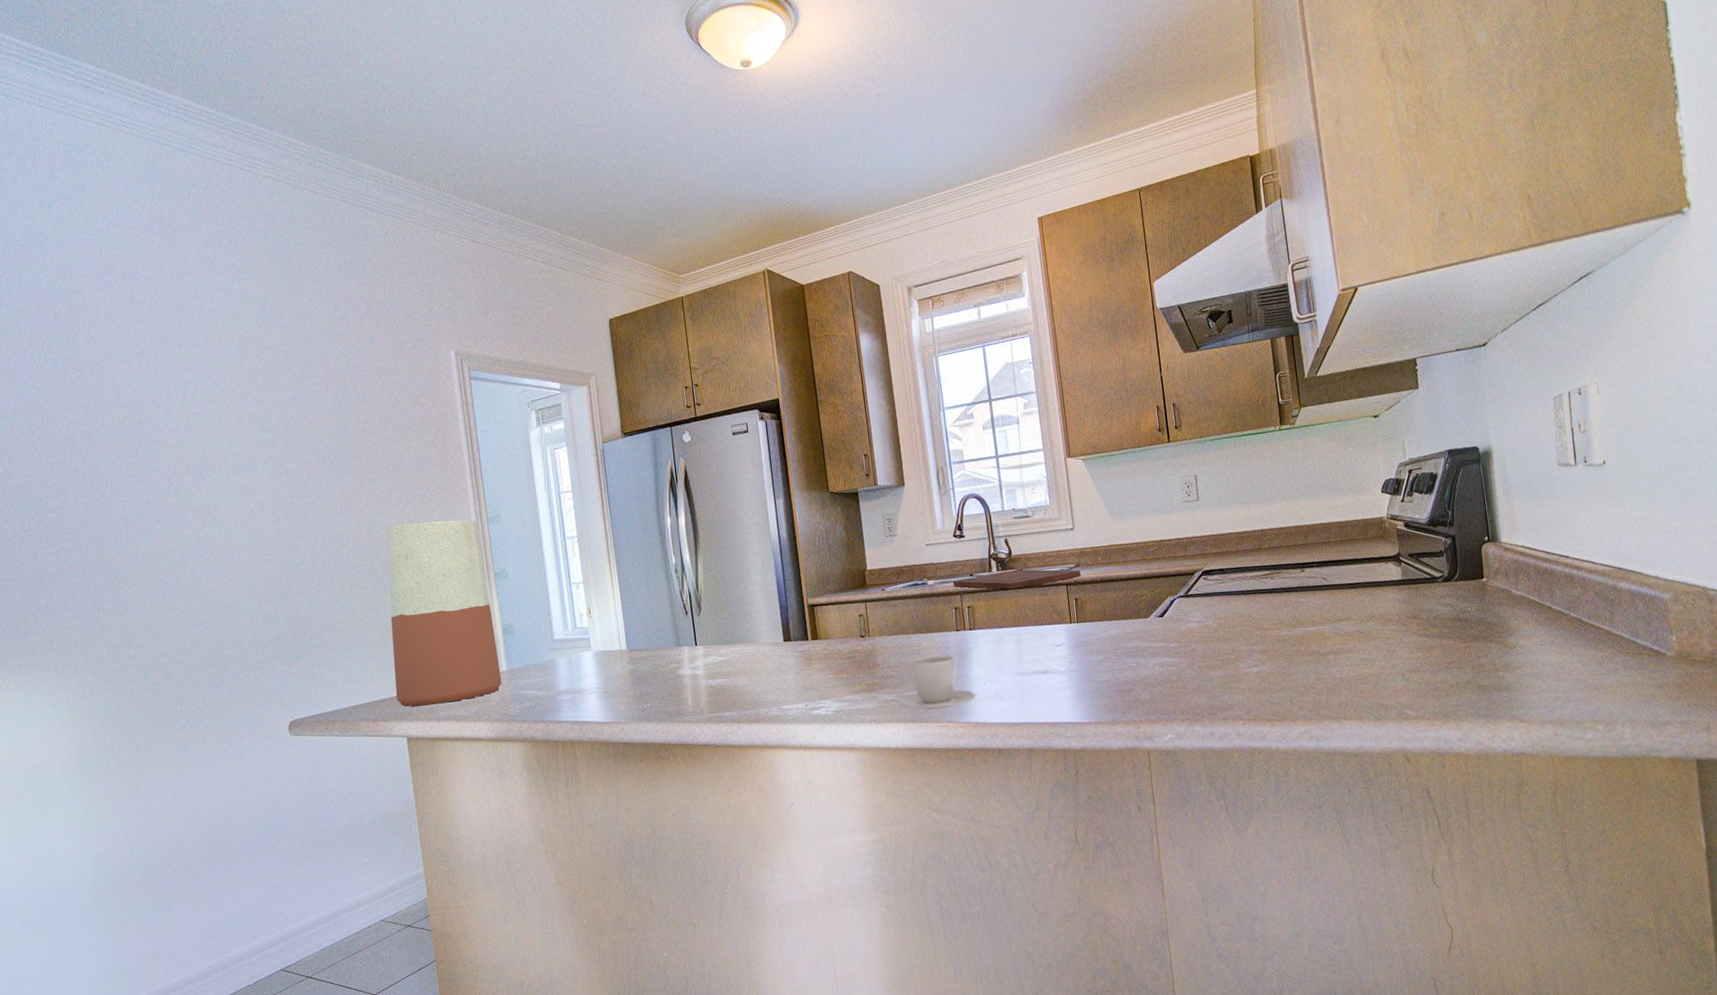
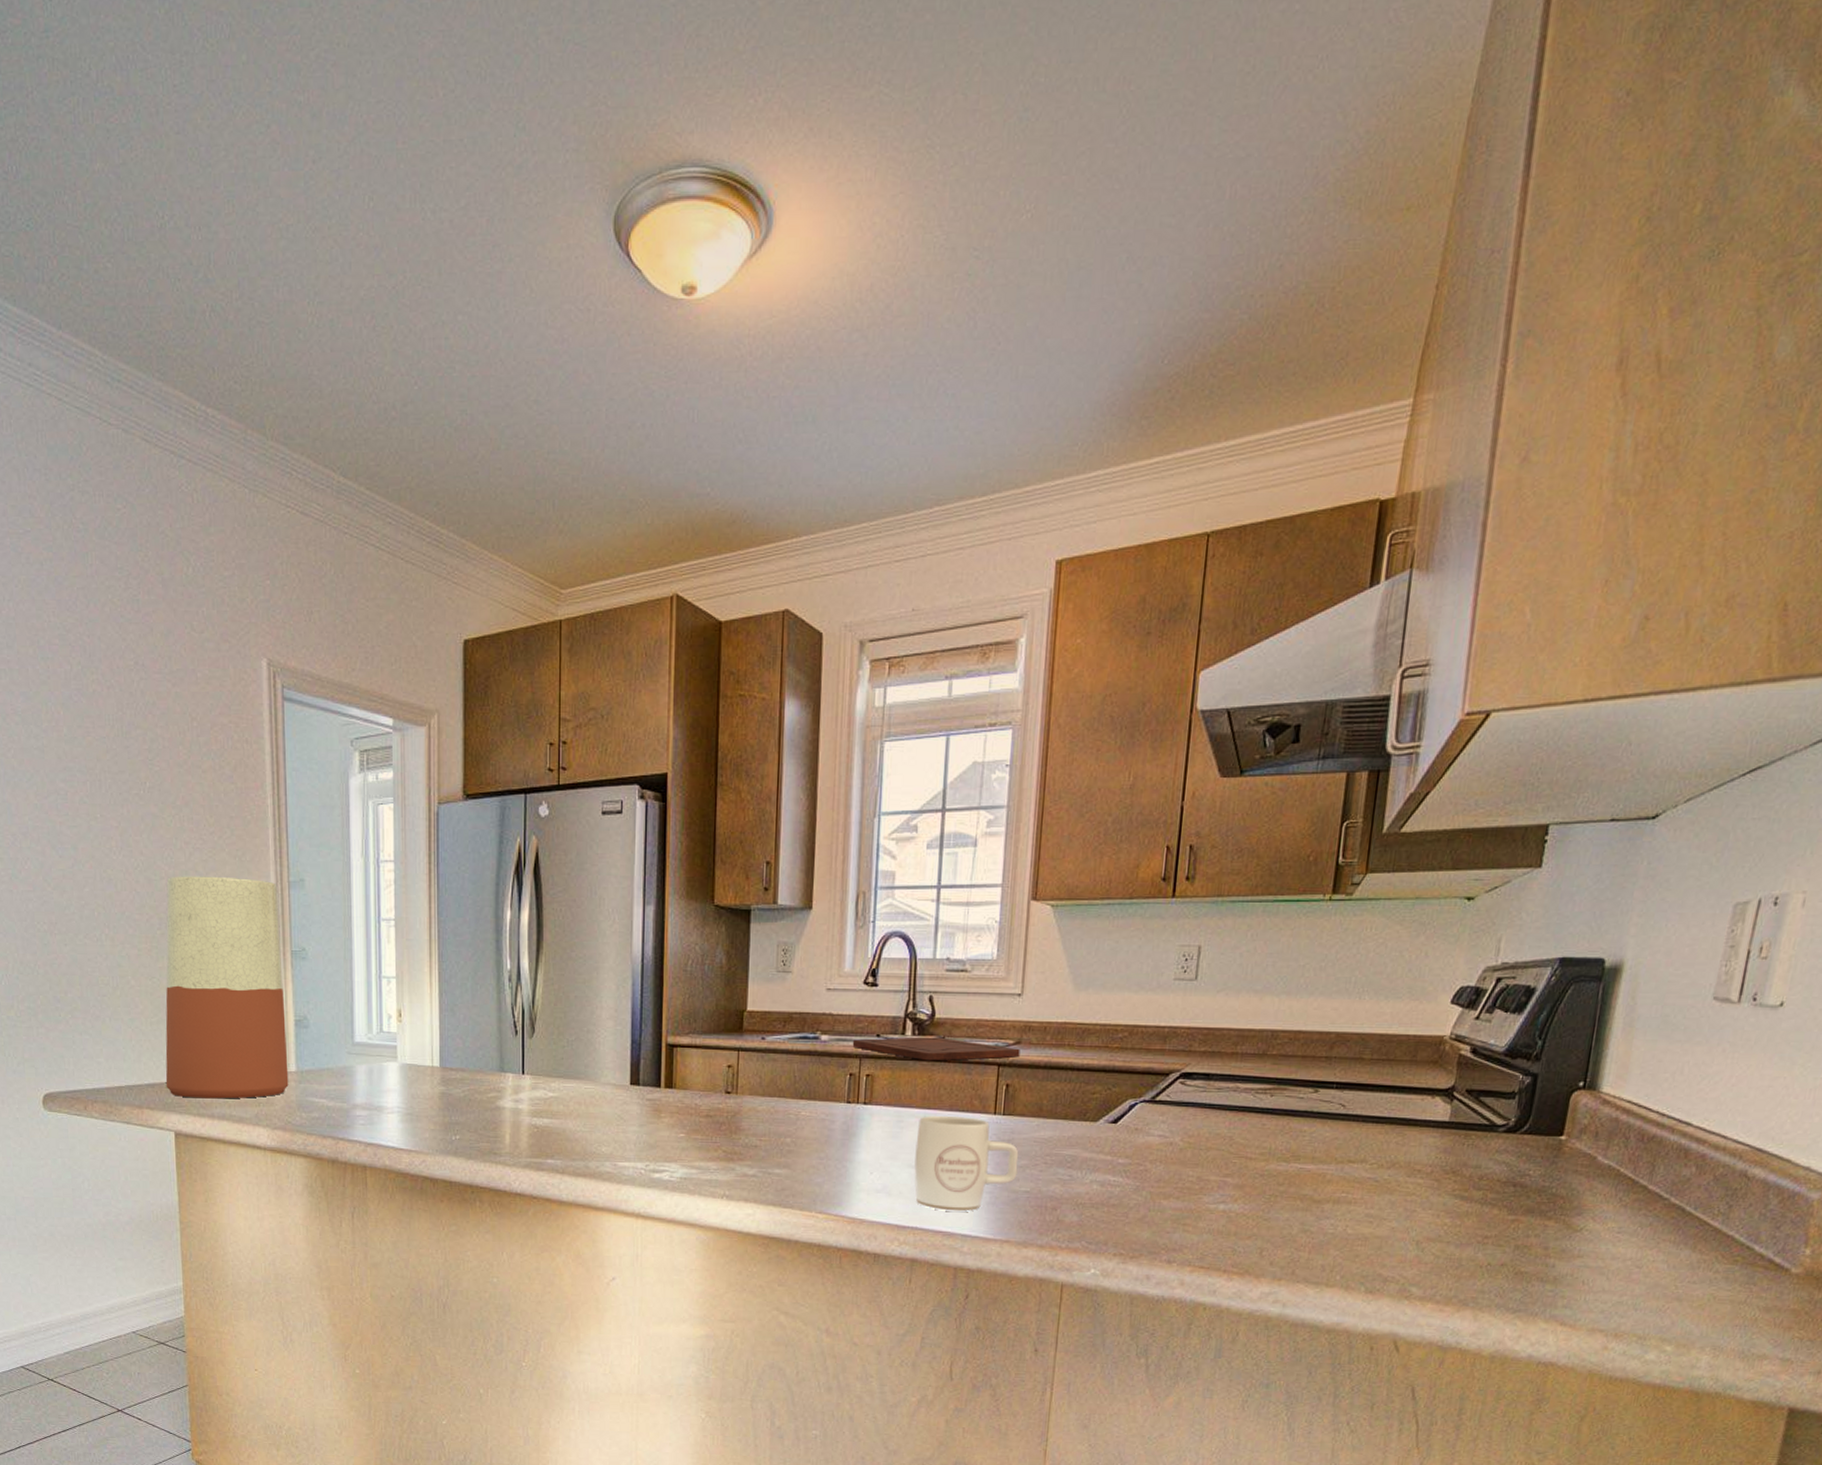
teacup: present [897,655,976,711] -> none [758,1128,858,1195]
mug: none [1014,628,1097,706] -> present [914,1115,1019,1212]

